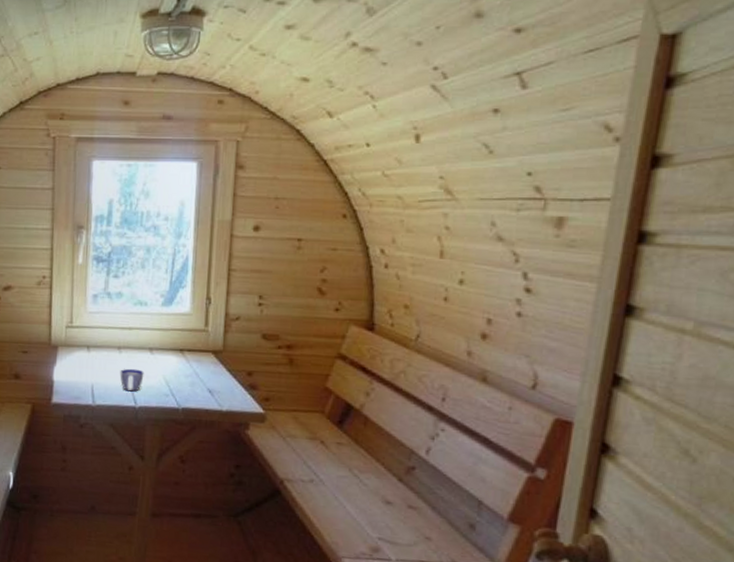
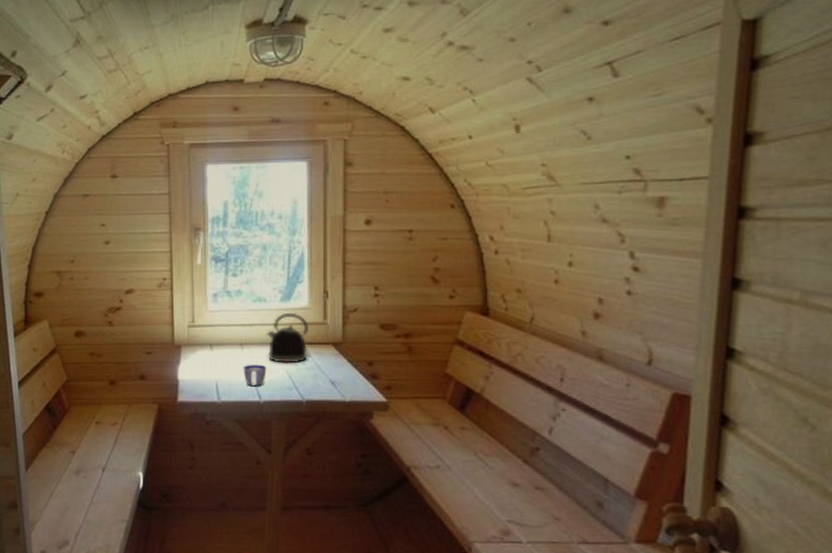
kettle: none [145,317,190,370] -> present [266,312,311,364]

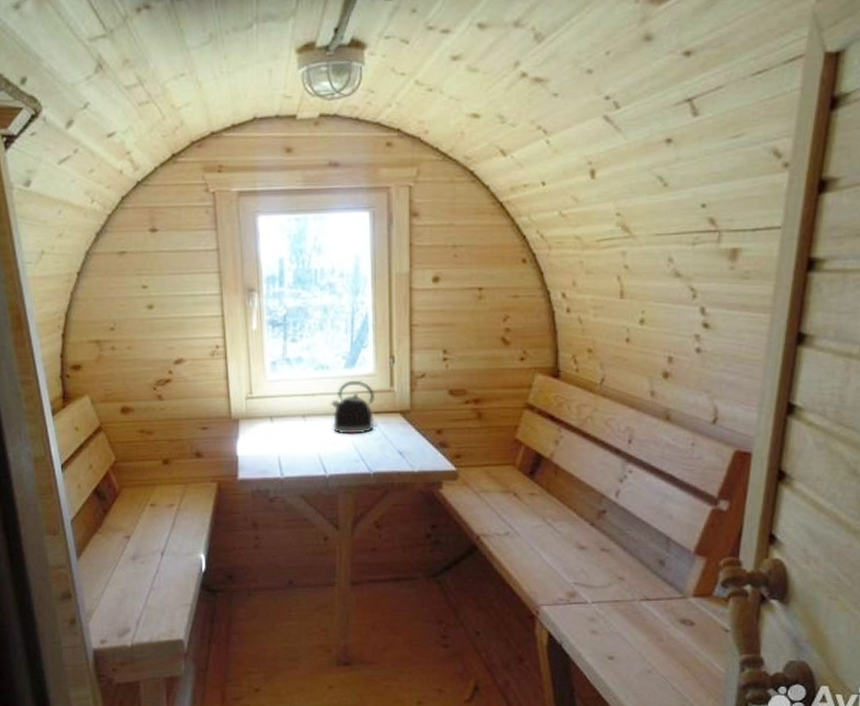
cup: present [243,364,267,387] -> none [306,436,332,460]

